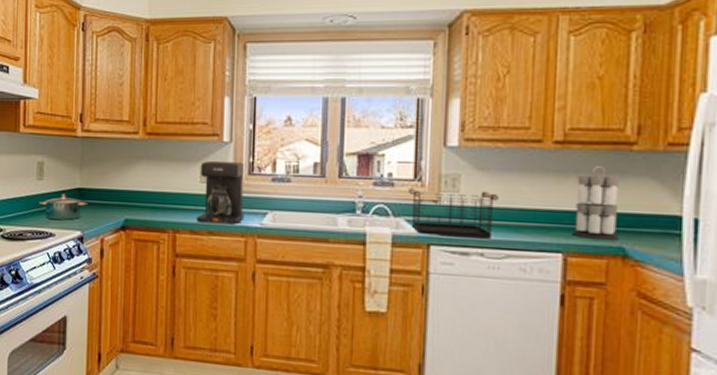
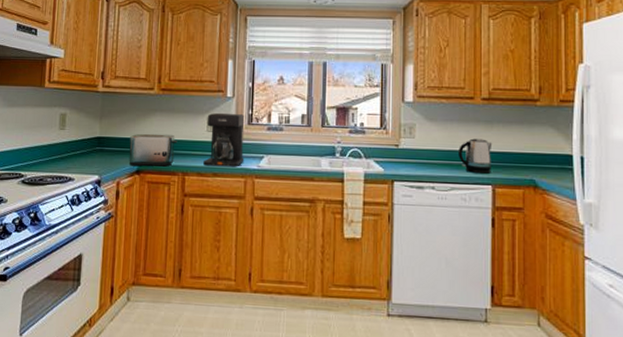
cooking pot: present [39,193,87,221] -> none [60,142,106,166]
toaster: none [113,184,167,223] -> present [129,133,178,167]
dish rack: present [409,188,499,239] -> none [376,135,444,175]
kettle: none [518,193,566,240] -> present [459,138,493,175]
spice rack: present [572,166,621,241] -> none [498,117,531,175]

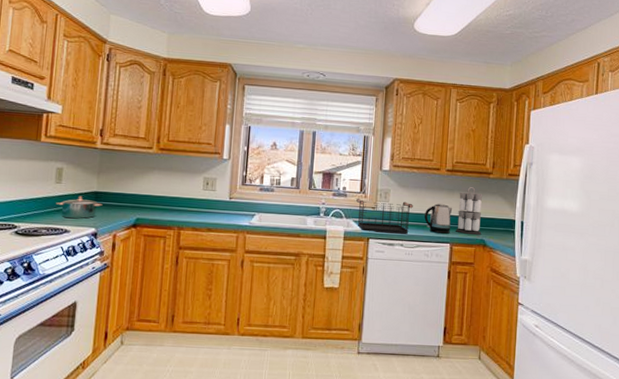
cooking pot: none [60,142,106,166] -> present [56,196,103,219]
toaster: present [129,133,178,167] -> none [126,189,175,221]
coffee maker: present [202,112,245,168] -> none [197,173,239,224]
dish rack: none [376,135,444,175] -> present [356,198,413,234]
spice rack: none [498,117,531,175] -> present [456,187,483,236]

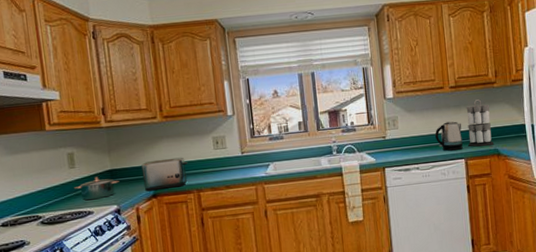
toaster: none [126,189,175,221] -> present [141,157,188,192]
dish rack: present [356,198,413,234] -> none [366,125,423,162]

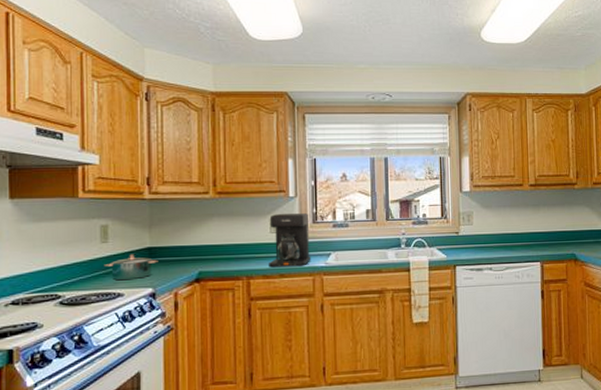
toaster: present [141,157,188,192] -> none [186,239,239,275]
coffee maker: none [213,129,253,181] -> present [268,212,312,269]
kettle: present [435,121,463,152] -> none [511,221,540,253]
spice rack: present [466,99,495,147] -> none [545,200,572,251]

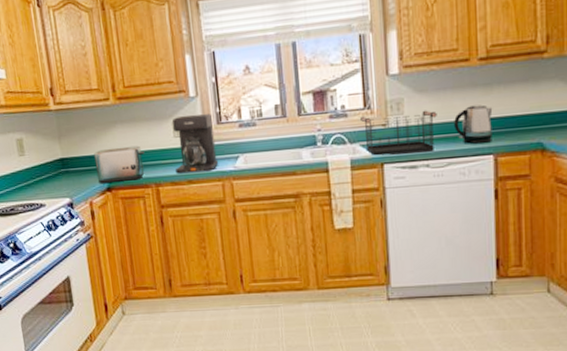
cooking pot: present [104,254,158,281] -> none [24,165,72,192]
toaster: none [186,239,239,275] -> present [94,145,145,184]
dish rack: none [438,222,498,259] -> present [360,110,437,156]
kettle: none [511,221,540,253] -> present [454,104,493,145]

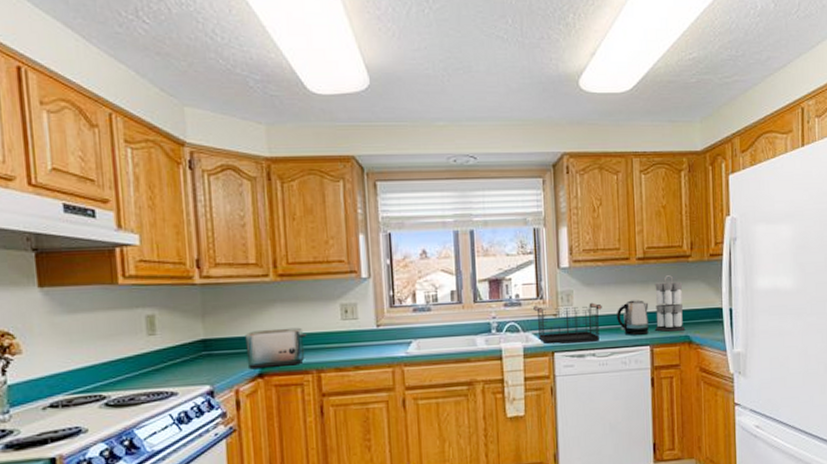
coffee maker: present [172,113,219,175] -> none [340,295,390,360]
spice rack: none [500,75,538,140] -> present [655,275,686,333]

